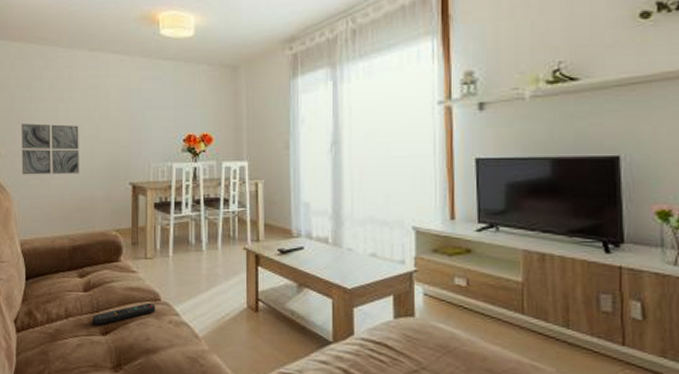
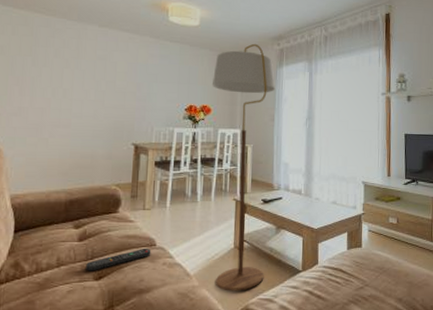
wall art: present [21,123,79,175] -> none [17,85,84,134]
floor lamp: none [213,50,289,361] -> present [213,43,276,291]

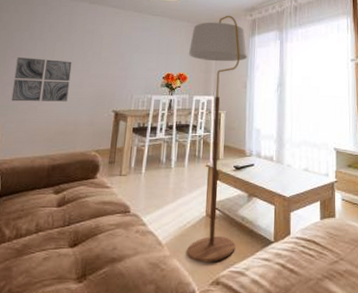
wall art: none [17,85,84,134] -> present [11,57,72,102]
remote control: present [86,249,151,271] -> none [62,215,126,238]

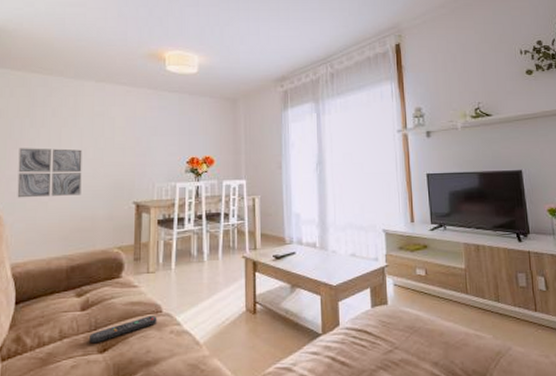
remote control: none [62,215,126,238] -> present [89,316,157,344]
floor lamp: present [186,15,248,263] -> none [214,87,281,361]

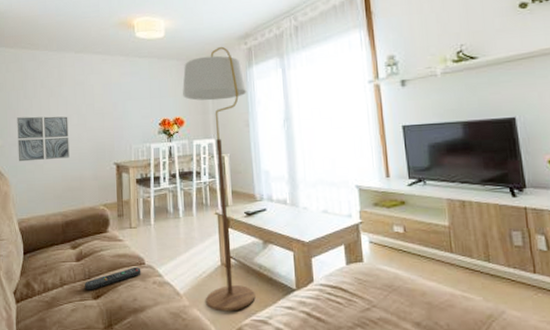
floor lamp: none [214,87,281,361] -> present [182,46,256,312]

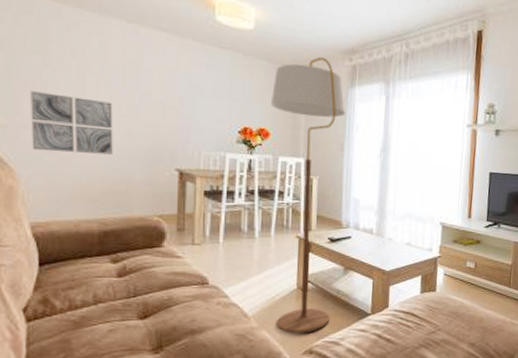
remote control: present [85,267,141,291] -> none [128,287,203,310]

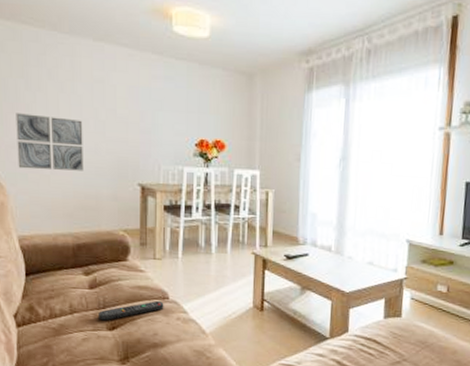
remote control: none [128,287,203,310] -> present [99,301,164,321]
floor lamp: present [271,56,346,334] -> none [227,60,303,354]

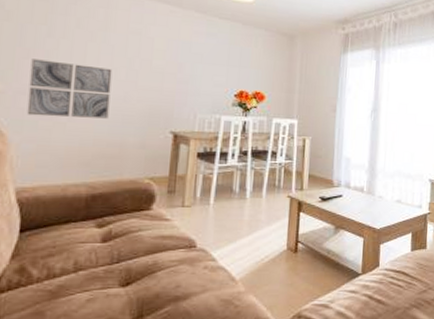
remote control: present [99,301,164,321] -> none [110,251,191,277]

